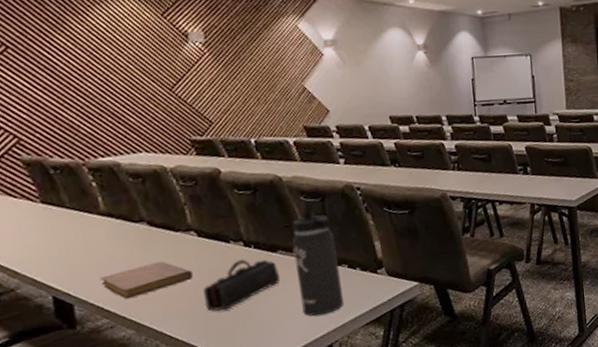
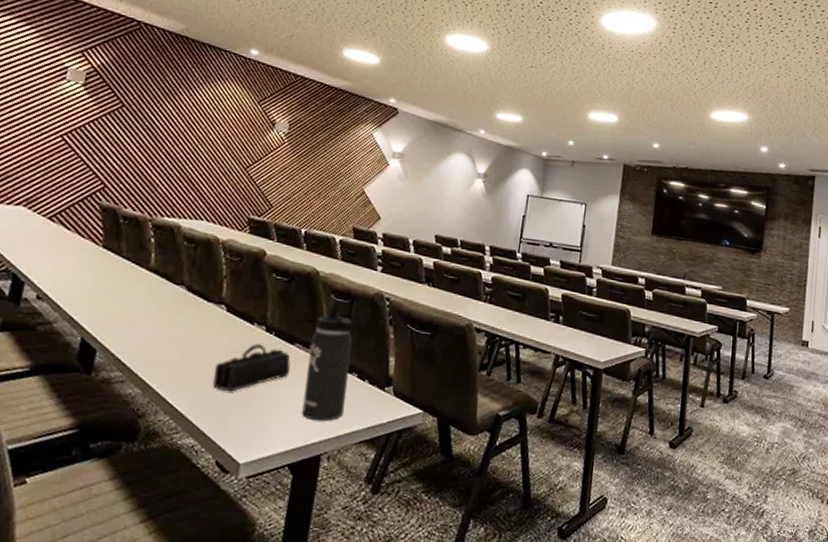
notebook: present [100,260,193,300] -> none [127,326,211,358]

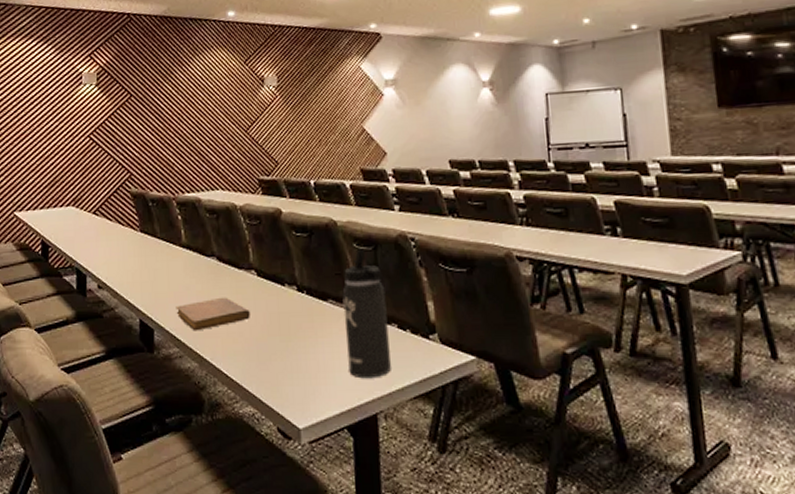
notebook: none [127,326,211,358] -> present [176,297,250,331]
pencil case: present [212,344,291,392] -> none [258,305,329,357]

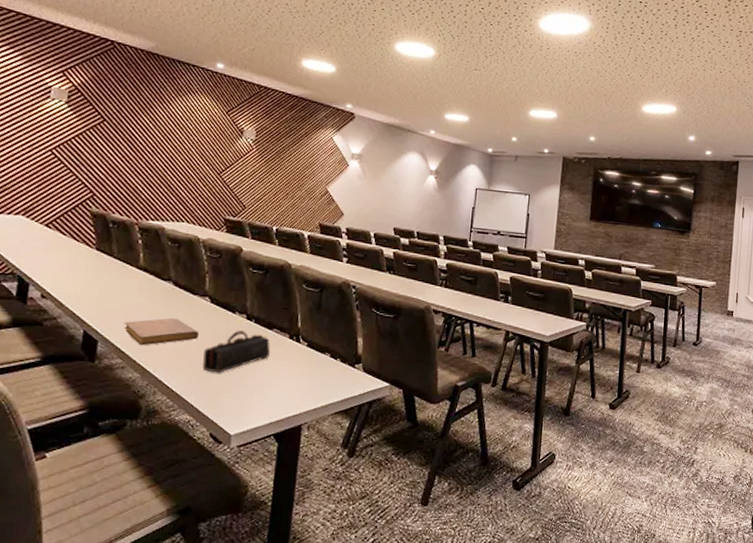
pencil case: none [258,305,329,357] -> present [202,330,271,373]
thermos bottle: present [342,249,392,379] -> none [283,289,325,396]

